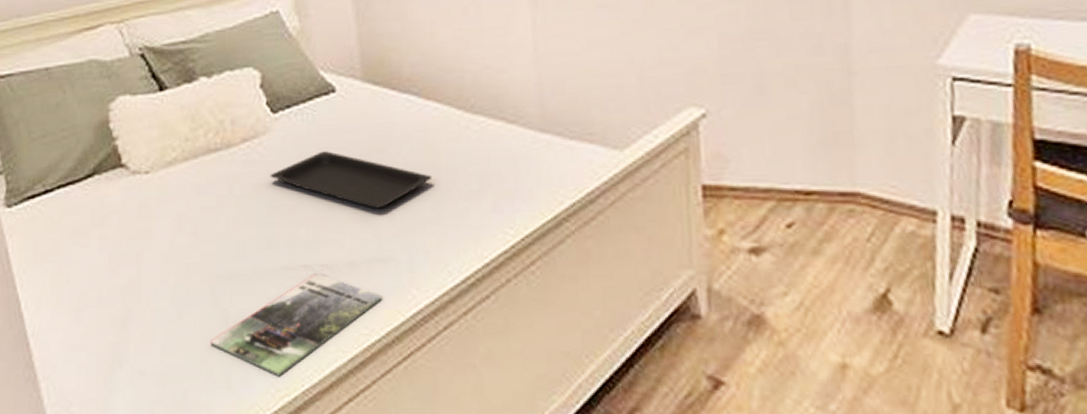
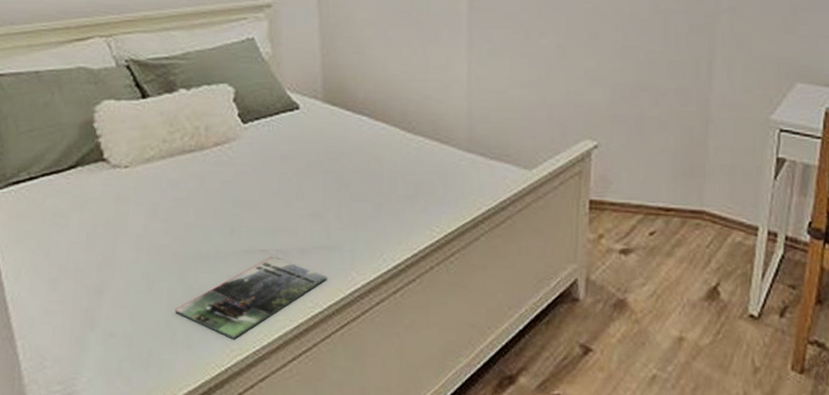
serving tray: present [270,151,432,209] -> none [237,157,376,207]

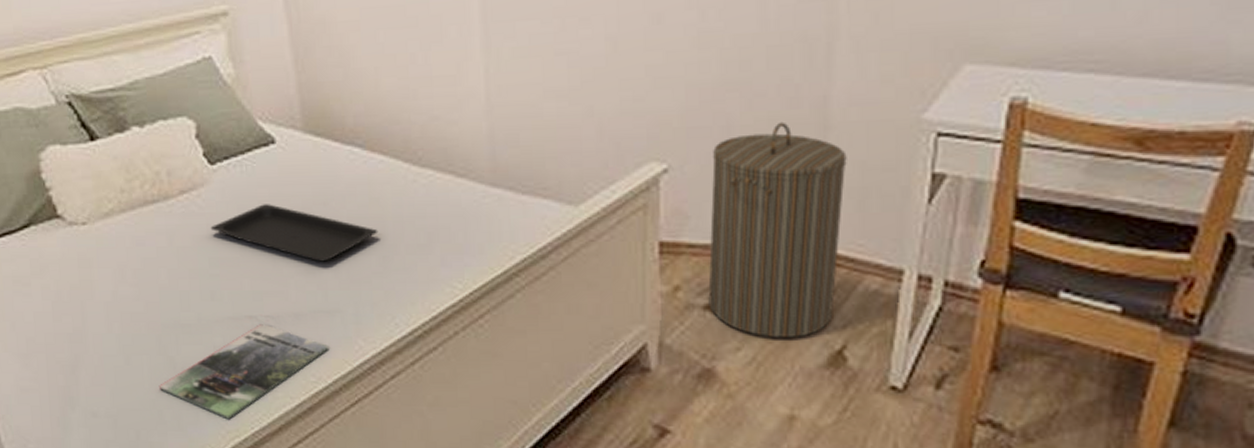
serving tray: none [237,157,376,207] -> present [210,204,378,262]
laundry hamper: none [623,115,721,276] -> present [708,121,847,337]

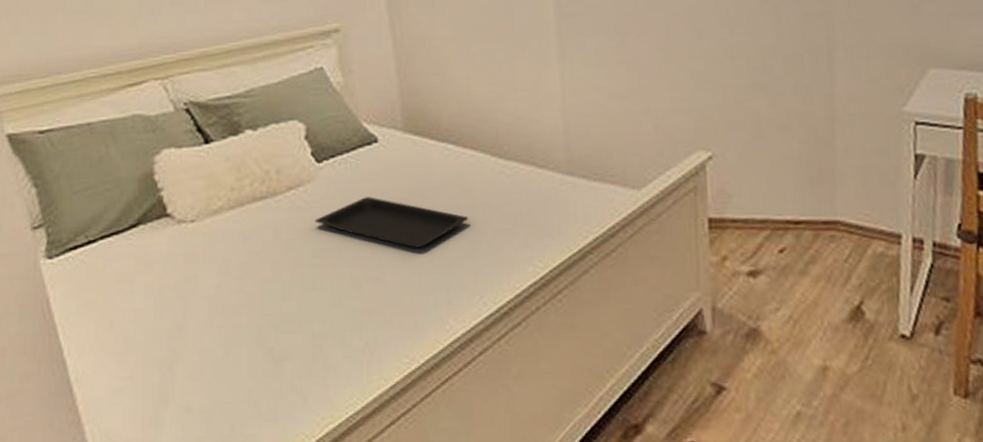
magazine: present [158,324,330,419] -> none [256,309,423,405]
laundry hamper: present [708,121,847,337] -> none [747,115,851,297]

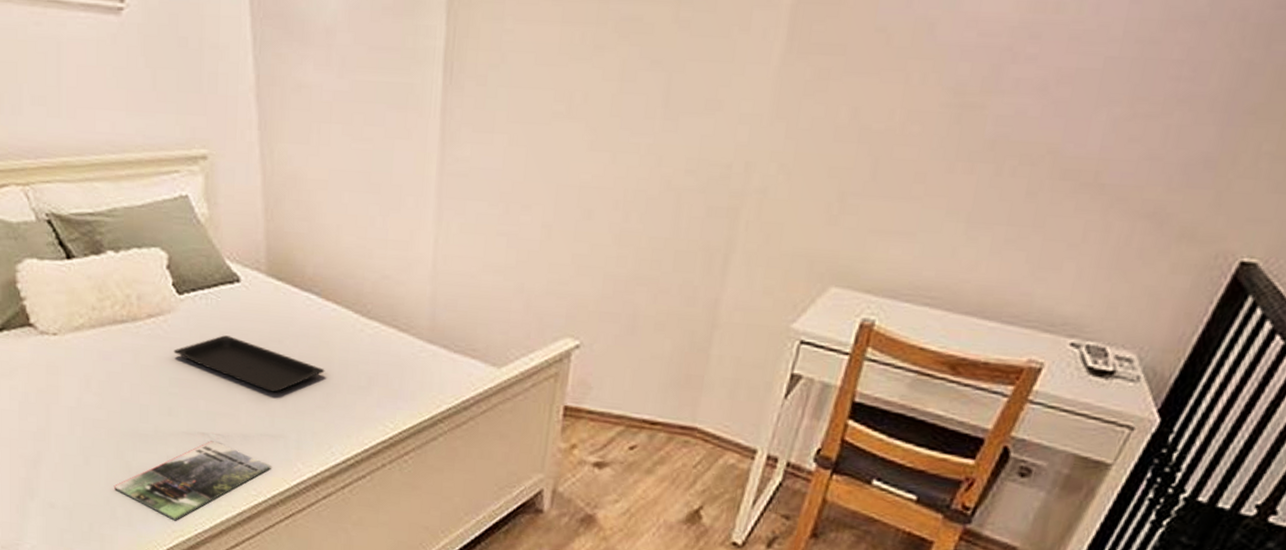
magazine: none [256,309,423,405] -> present [113,441,271,520]

